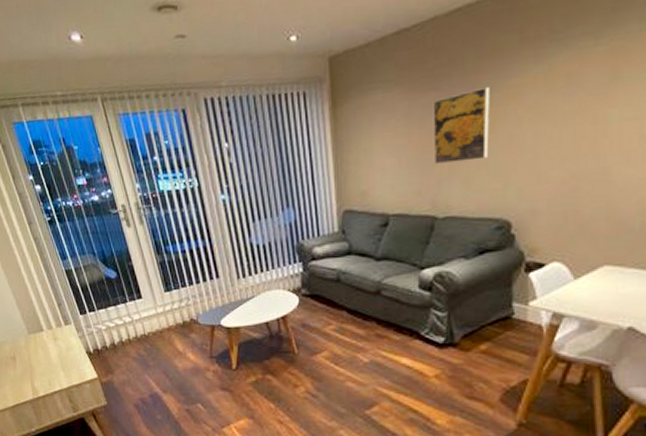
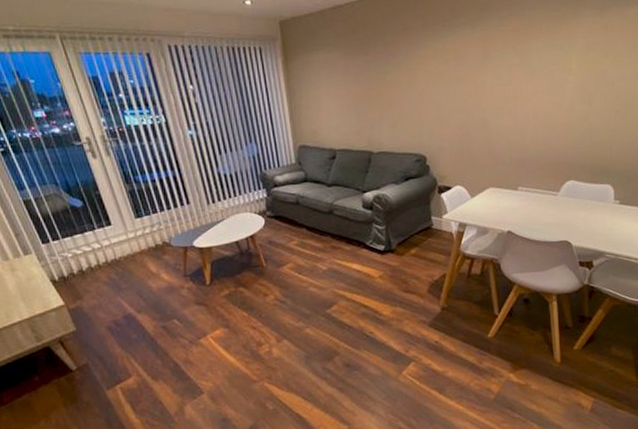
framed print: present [433,86,490,165] -> none [364,55,407,112]

